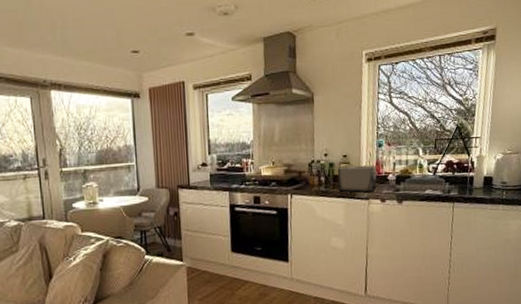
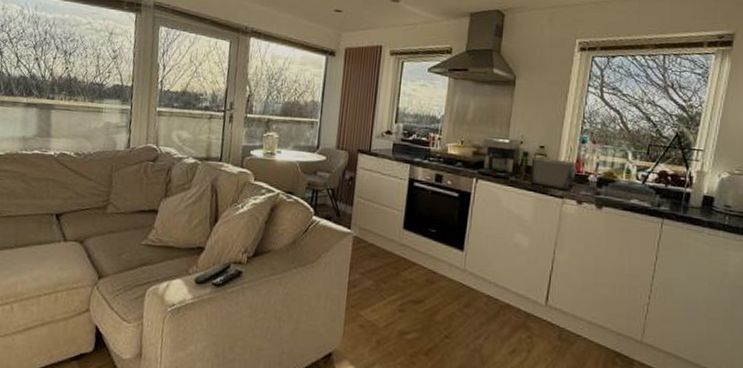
coffee maker: none [290,152,327,191] -> present [476,137,521,179]

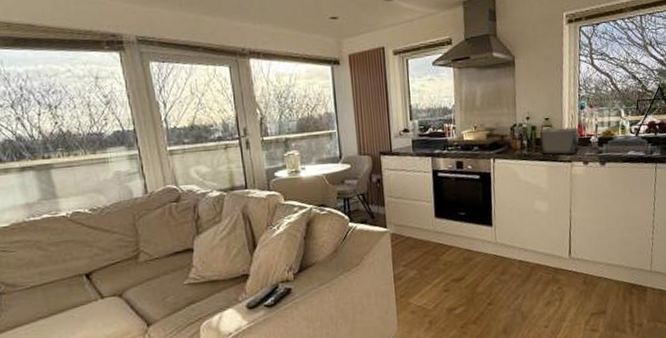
coffee maker: present [476,137,521,179] -> none [492,116,530,155]

